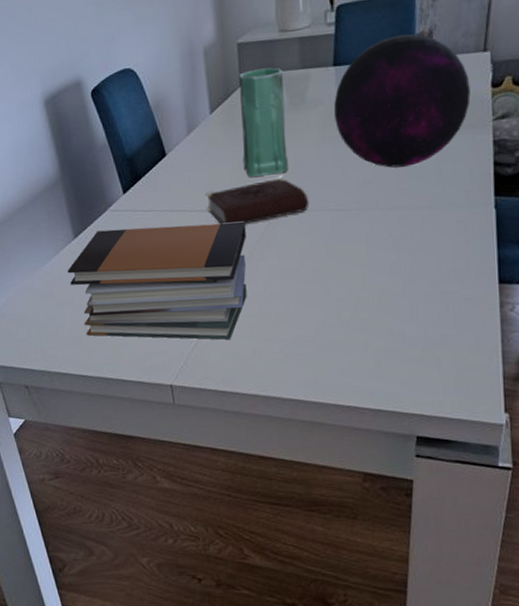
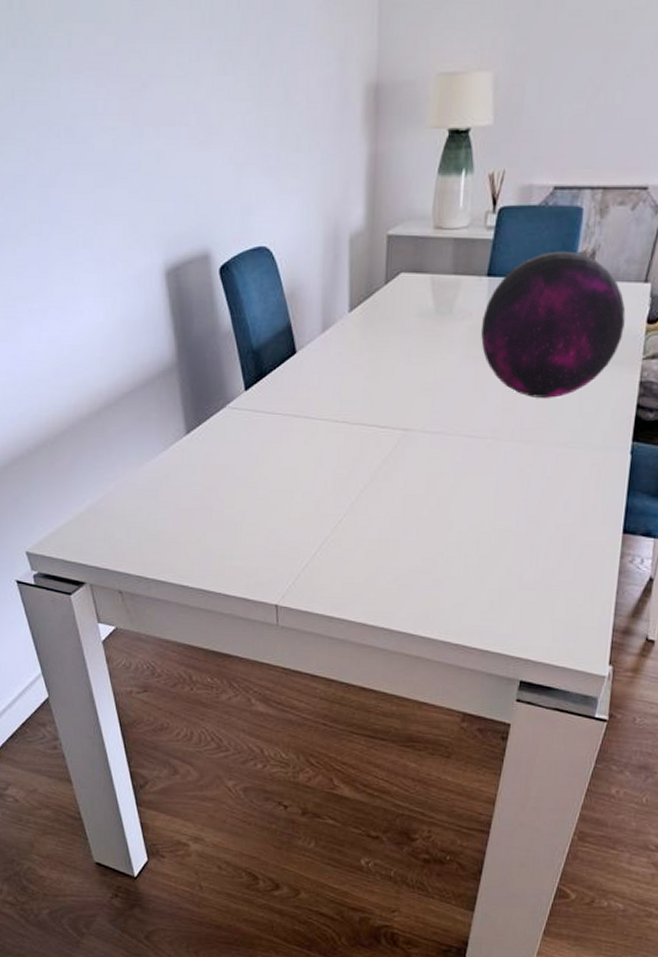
book stack: present [67,222,247,340] -> none [175,429,373,563]
book: present [205,178,309,225] -> none [334,394,443,440]
vase: present [239,67,288,177] -> none [378,268,432,389]

